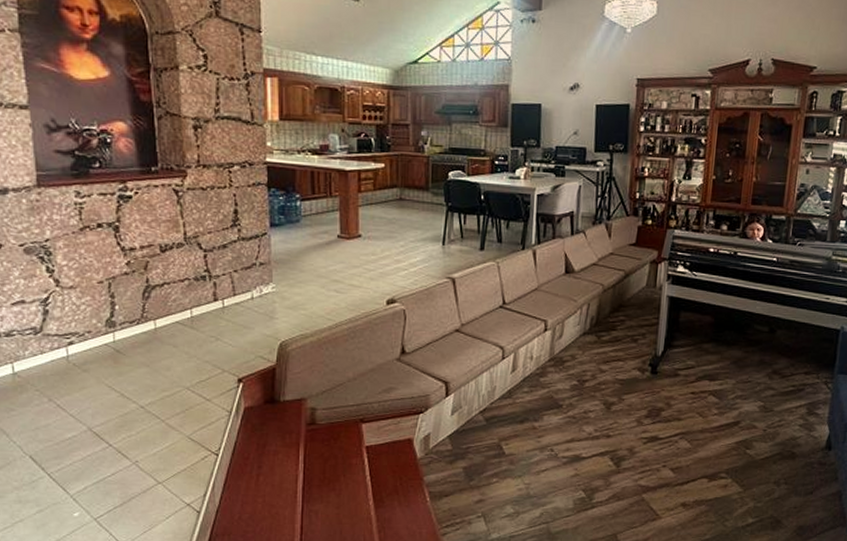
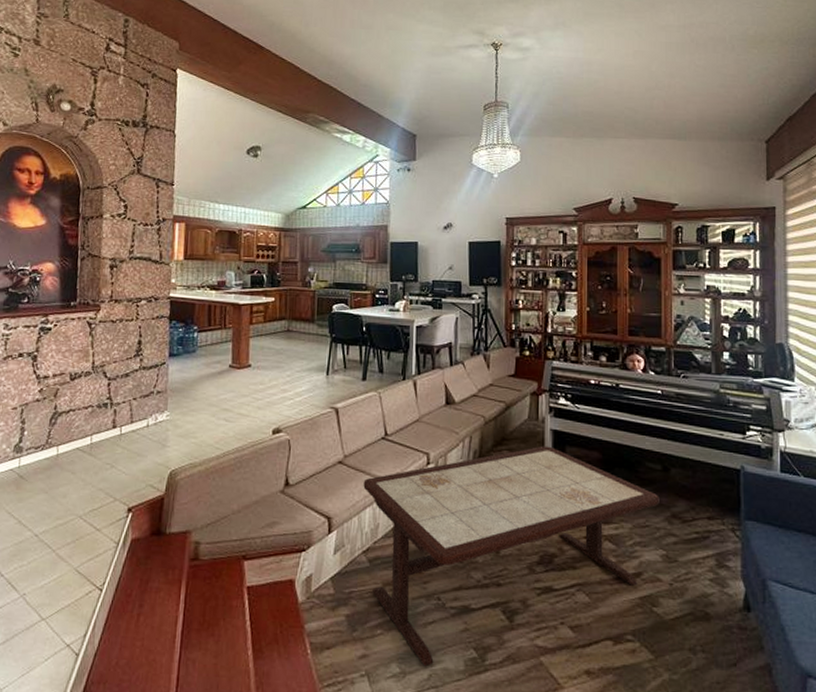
coffee table: none [480,311,764,507] -> present [363,446,659,667]

